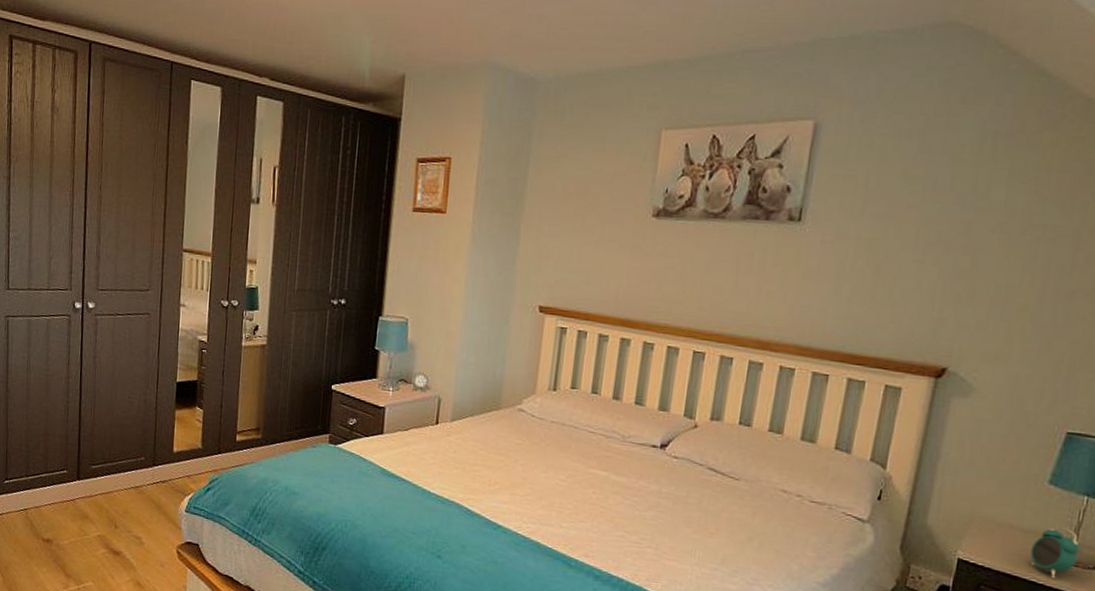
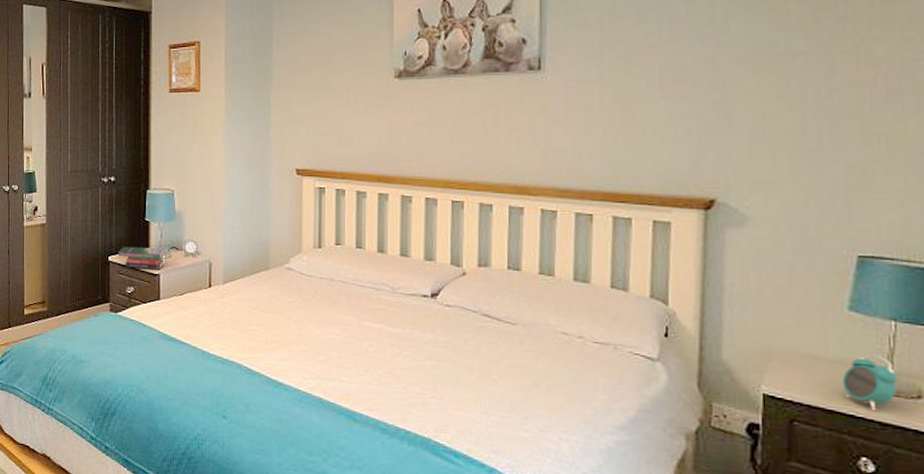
books: none [342,375,393,403] -> present [118,246,165,270]

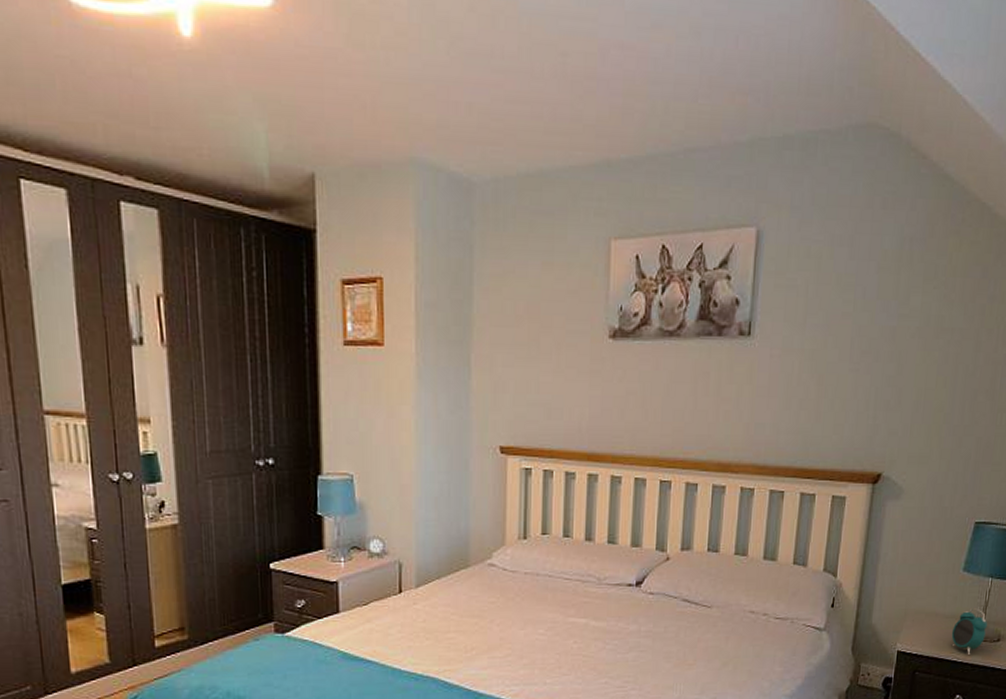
books: present [118,246,165,270] -> none [283,548,344,577]

